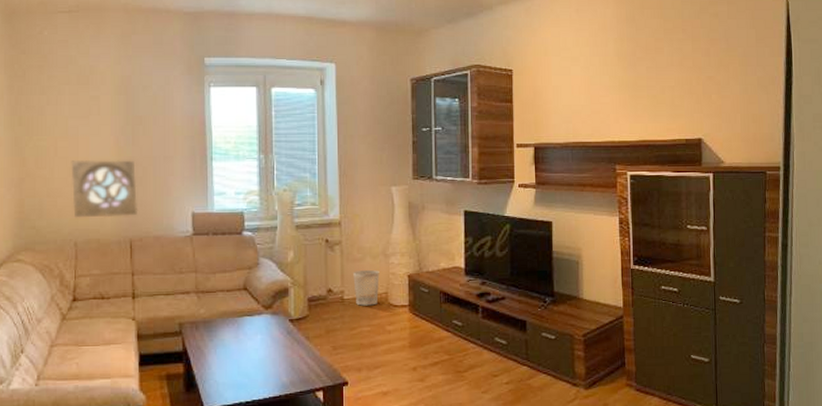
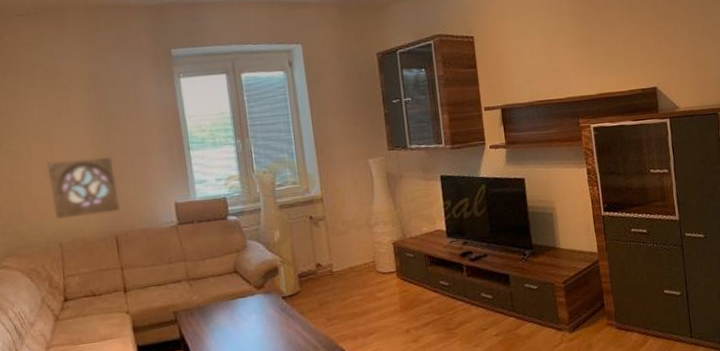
wastebasket: present [353,270,380,306] -> none [339,241,367,277]

